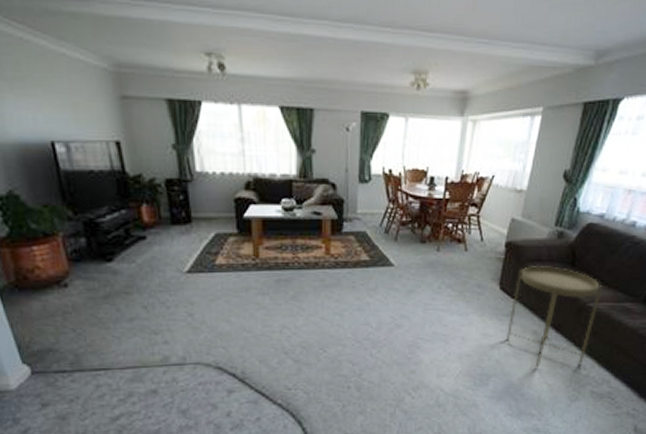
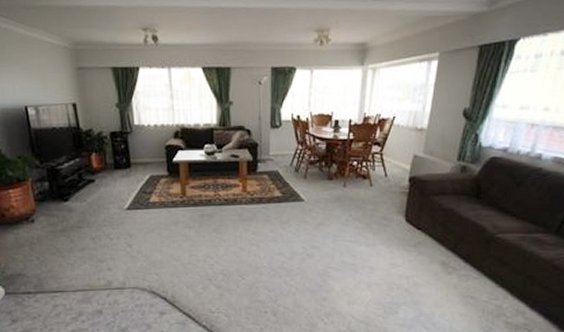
side table: present [507,265,603,368] -> none [415,198,511,298]

